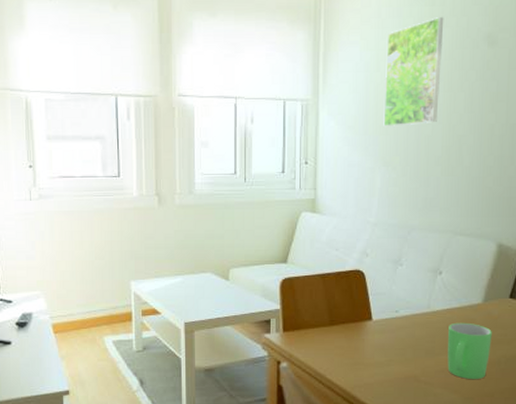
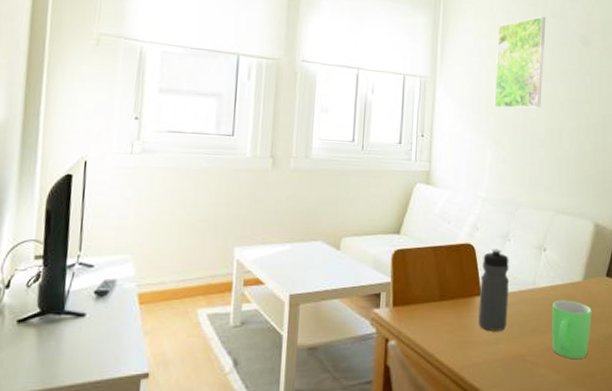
water bottle: none [370,274,402,353] -> present [478,249,510,331]

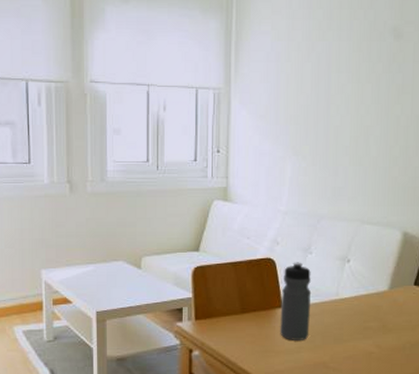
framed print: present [494,16,546,109] -> none [293,10,352,116]
mug: present [552,300,592,360] -> none [355,309,397,366]

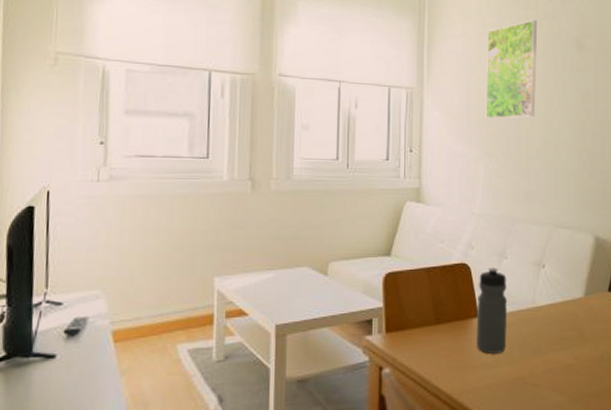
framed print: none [293,10,352,116] -> present [485,20,538,119]

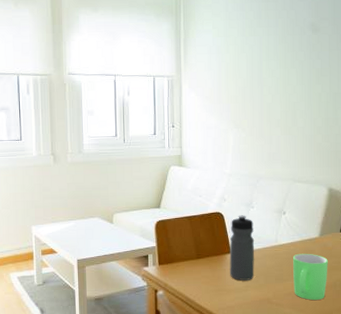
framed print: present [485,20,538,119] -> none [233,11,277,96]
mug: none [553,318,594,379] -> present [293,253,328,301]

